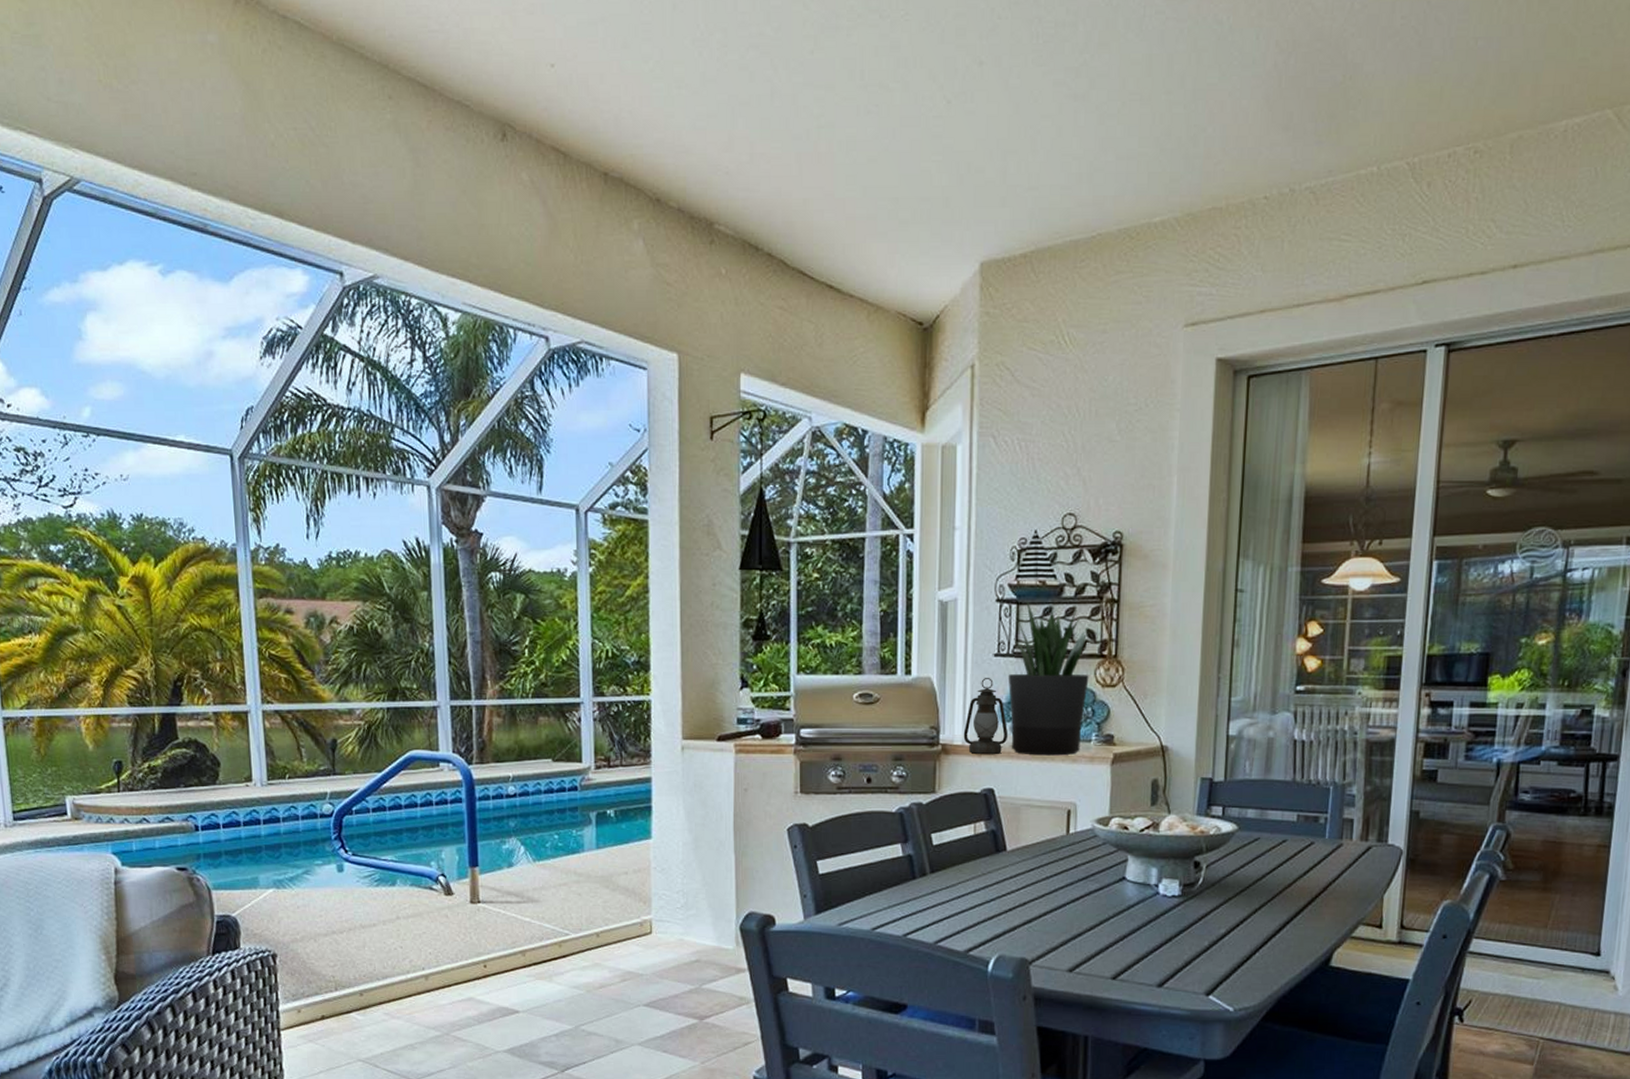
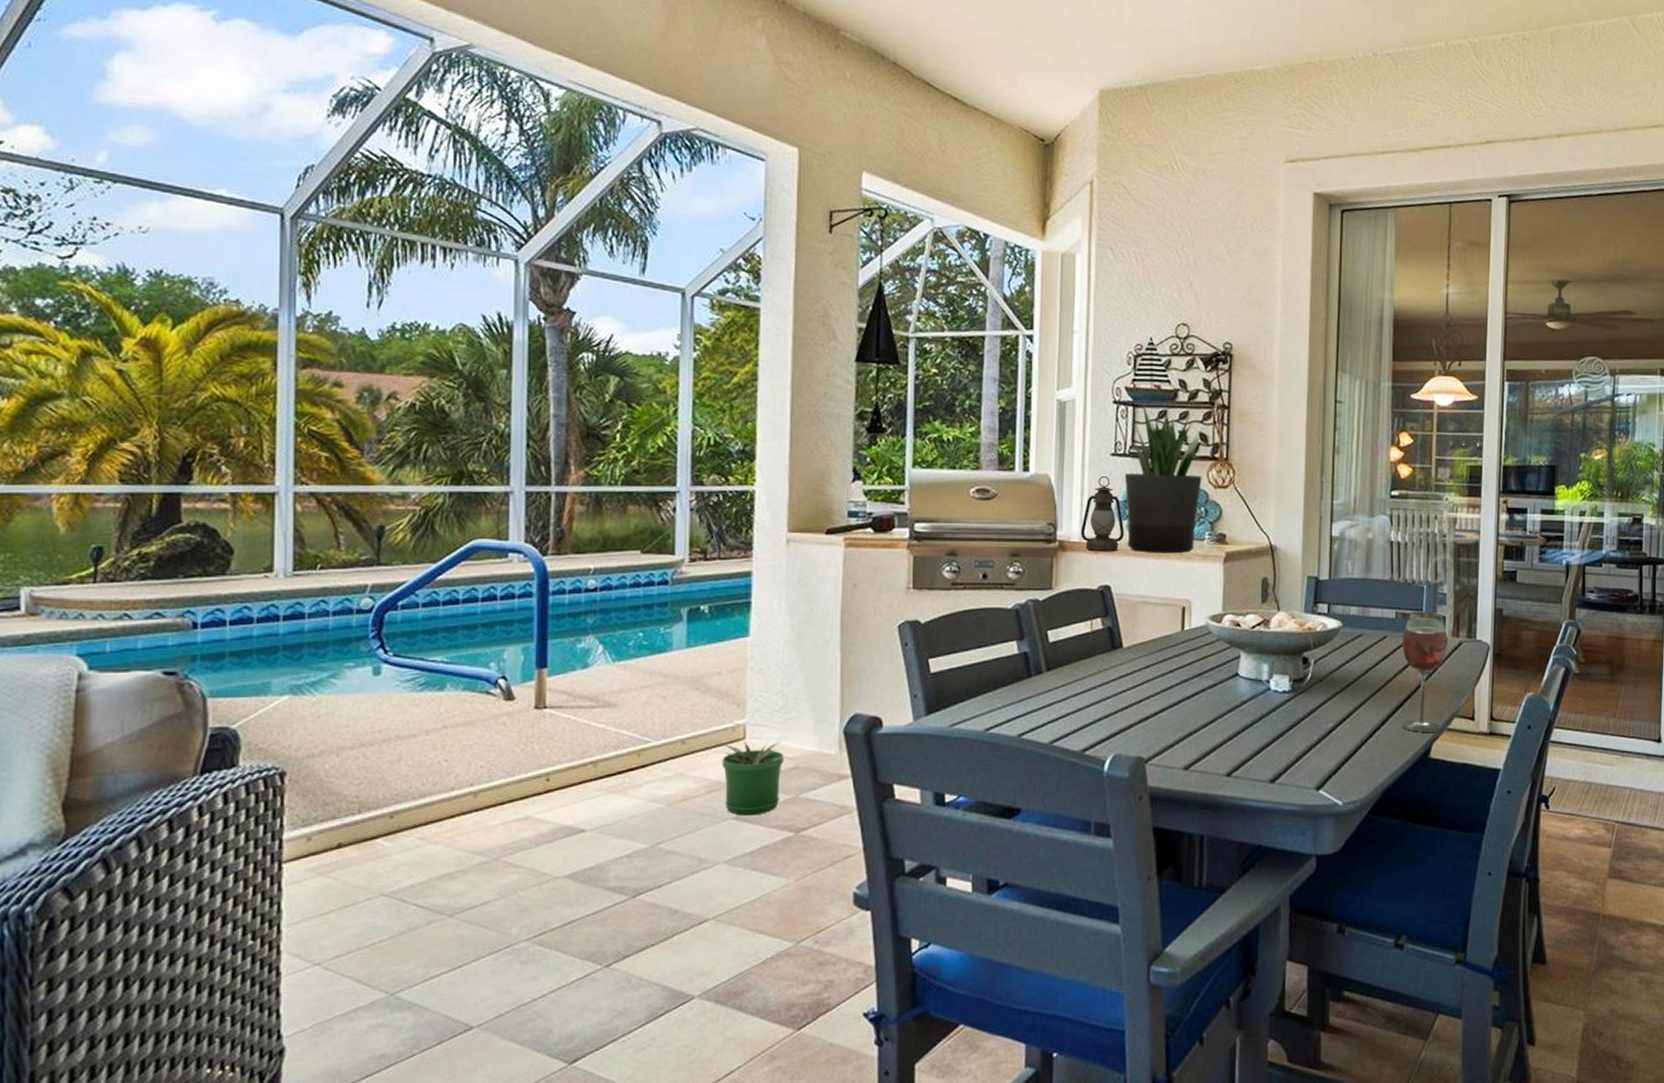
planter: none [626,935,700,1003] -> present [715,741,799,816]
wineglass: none [1300,814,1355,940] -> present [1402,611,1448,732]

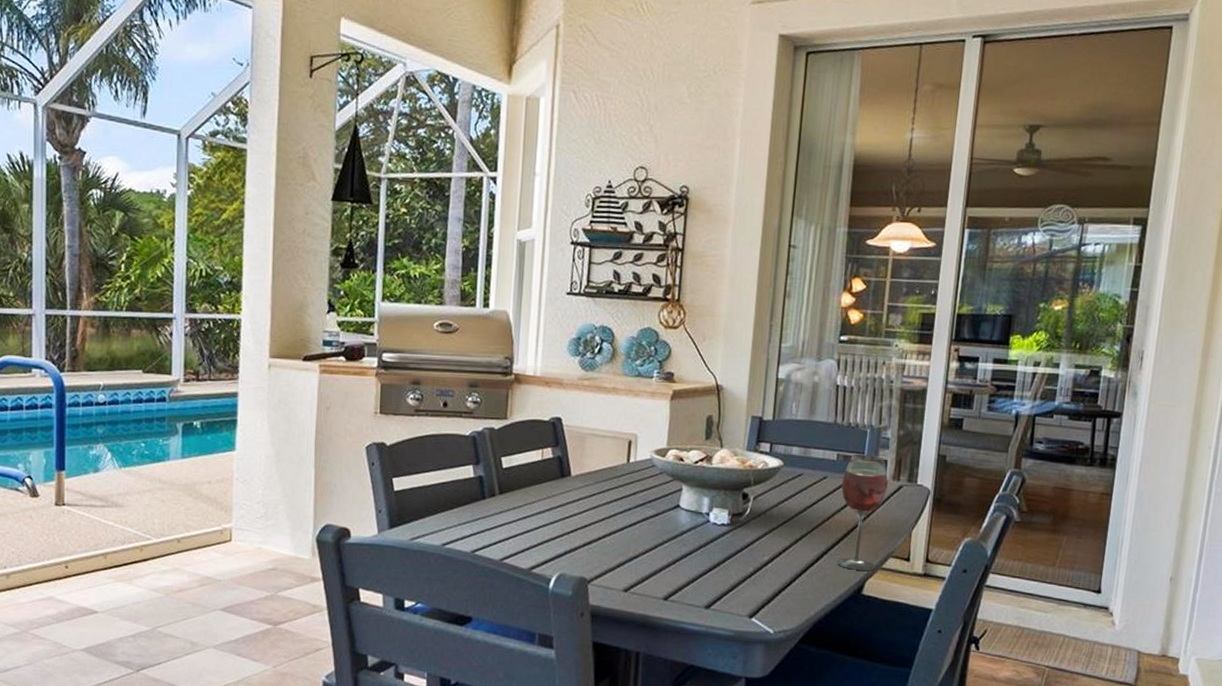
planter: present [715,741,799,816] -> none [206,543,277,608]
lantern: present [1080,475,1125,552] -> none [535,313,577,387]
planter: present [1124,404,1203,553] -> none [578,245,657,389]

